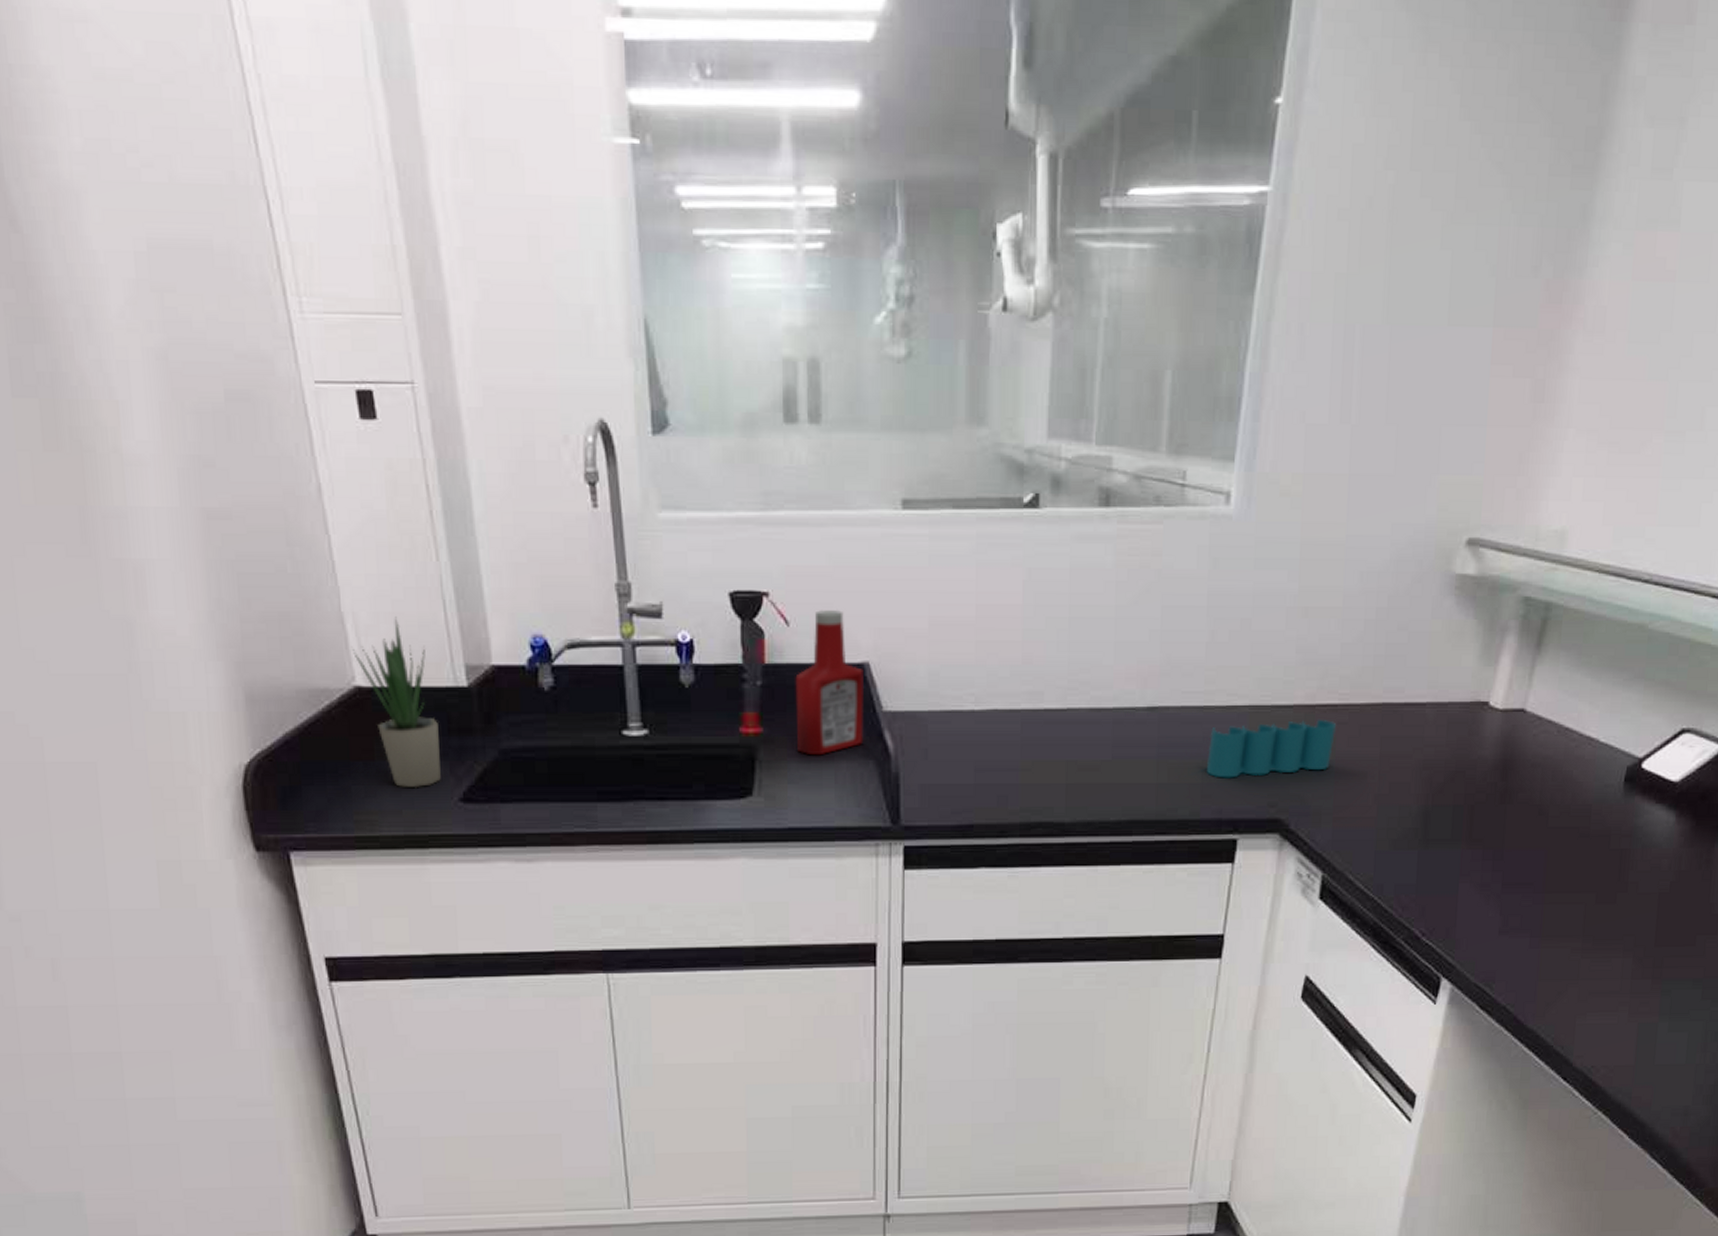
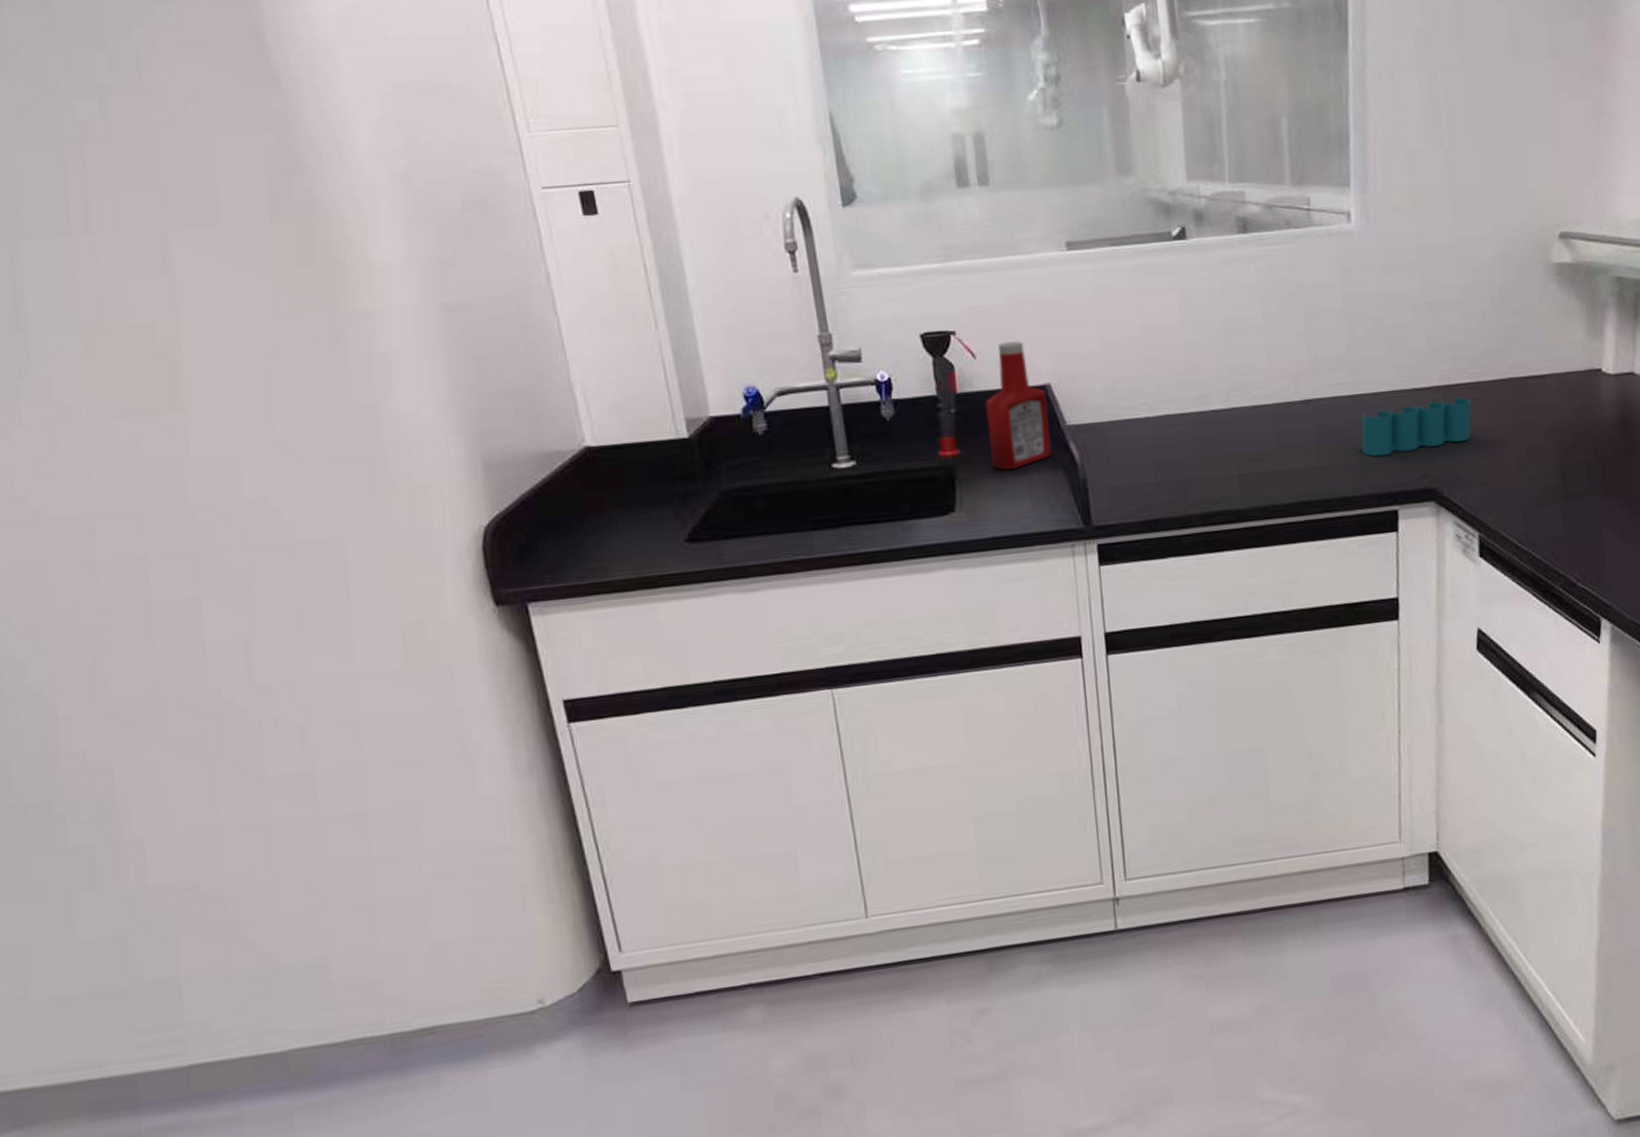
potted plant: present [351,617,441,788] -> none [581,382,667,534]

